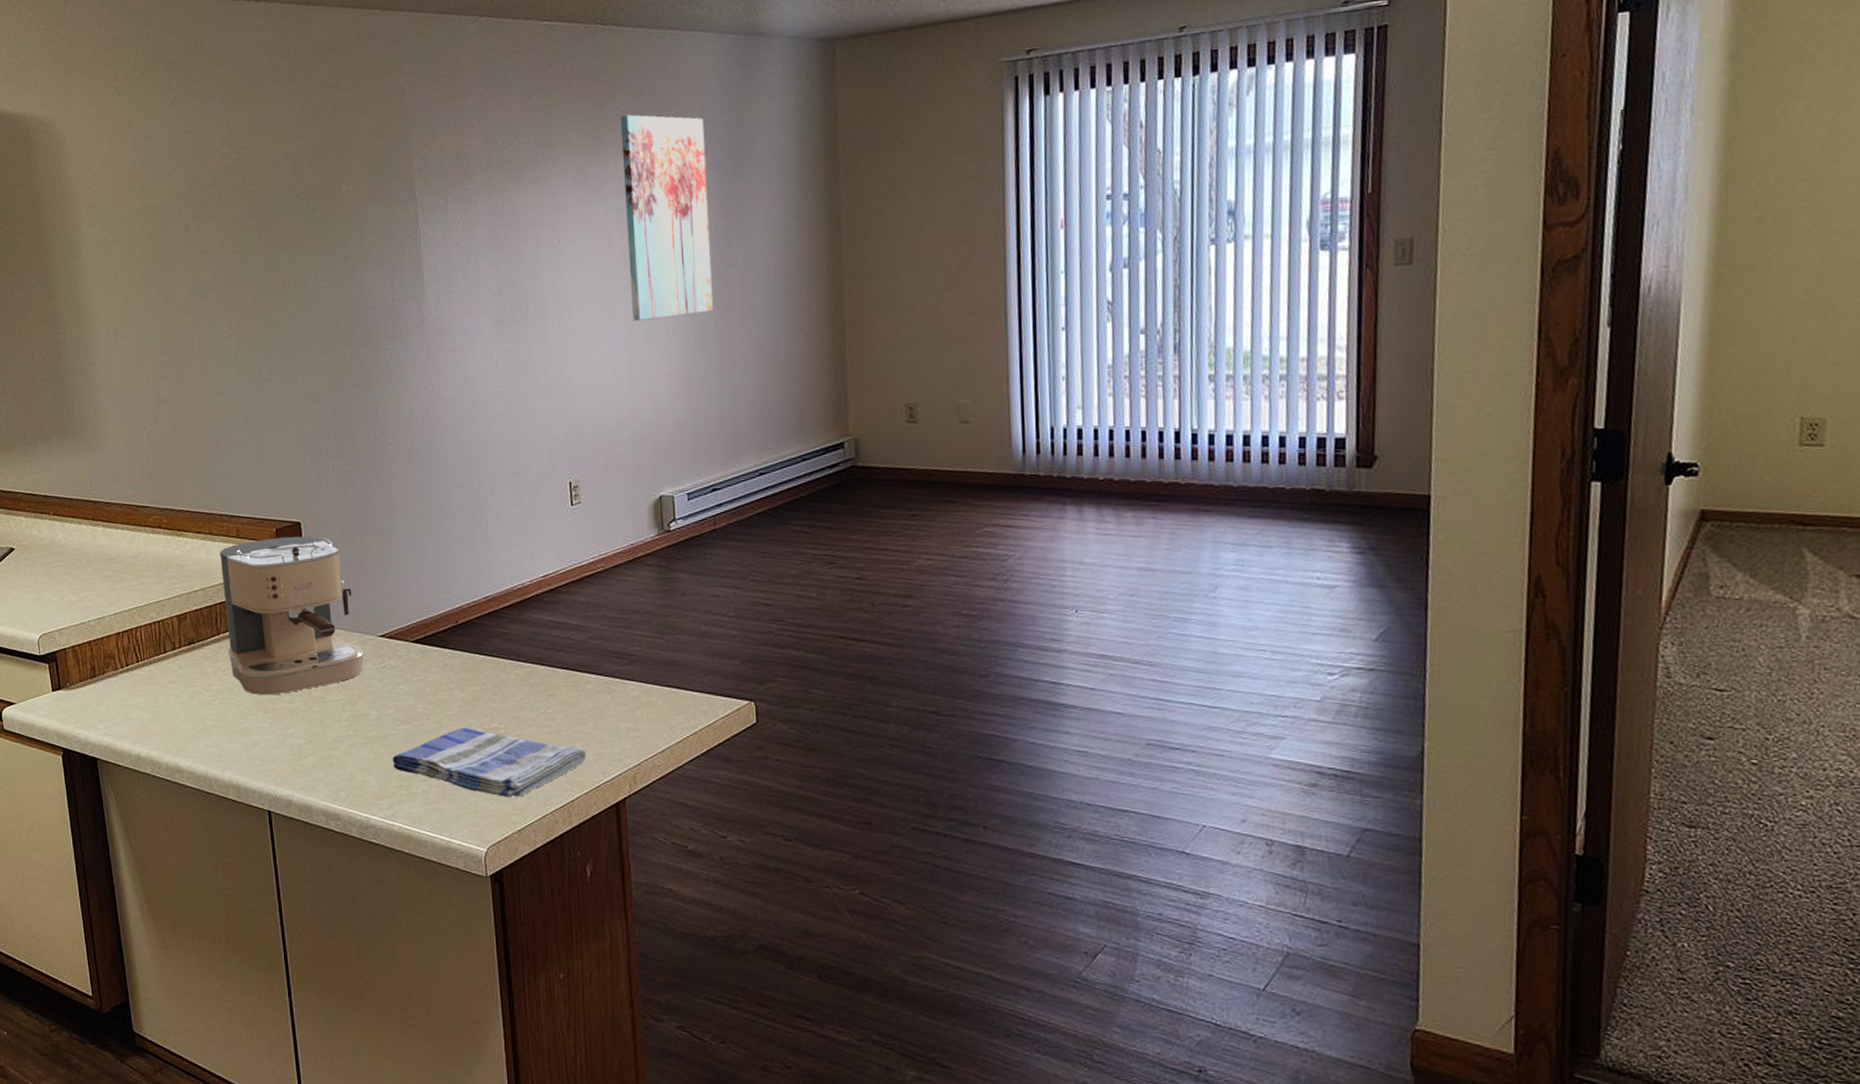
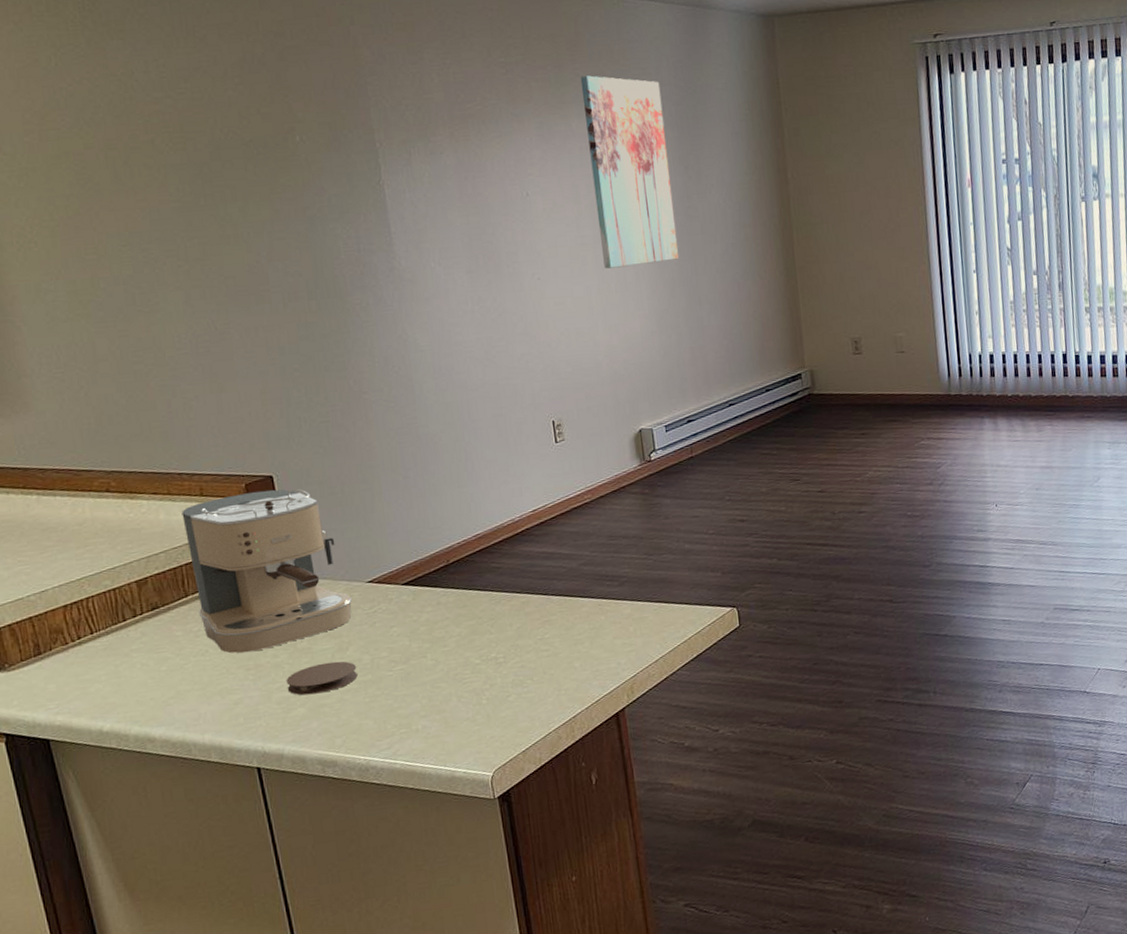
coaster: none [299,713,364,744] -> present [286,661,358,696]
dish towel: present [392,727,587,798] -> none [389,660,586,723]

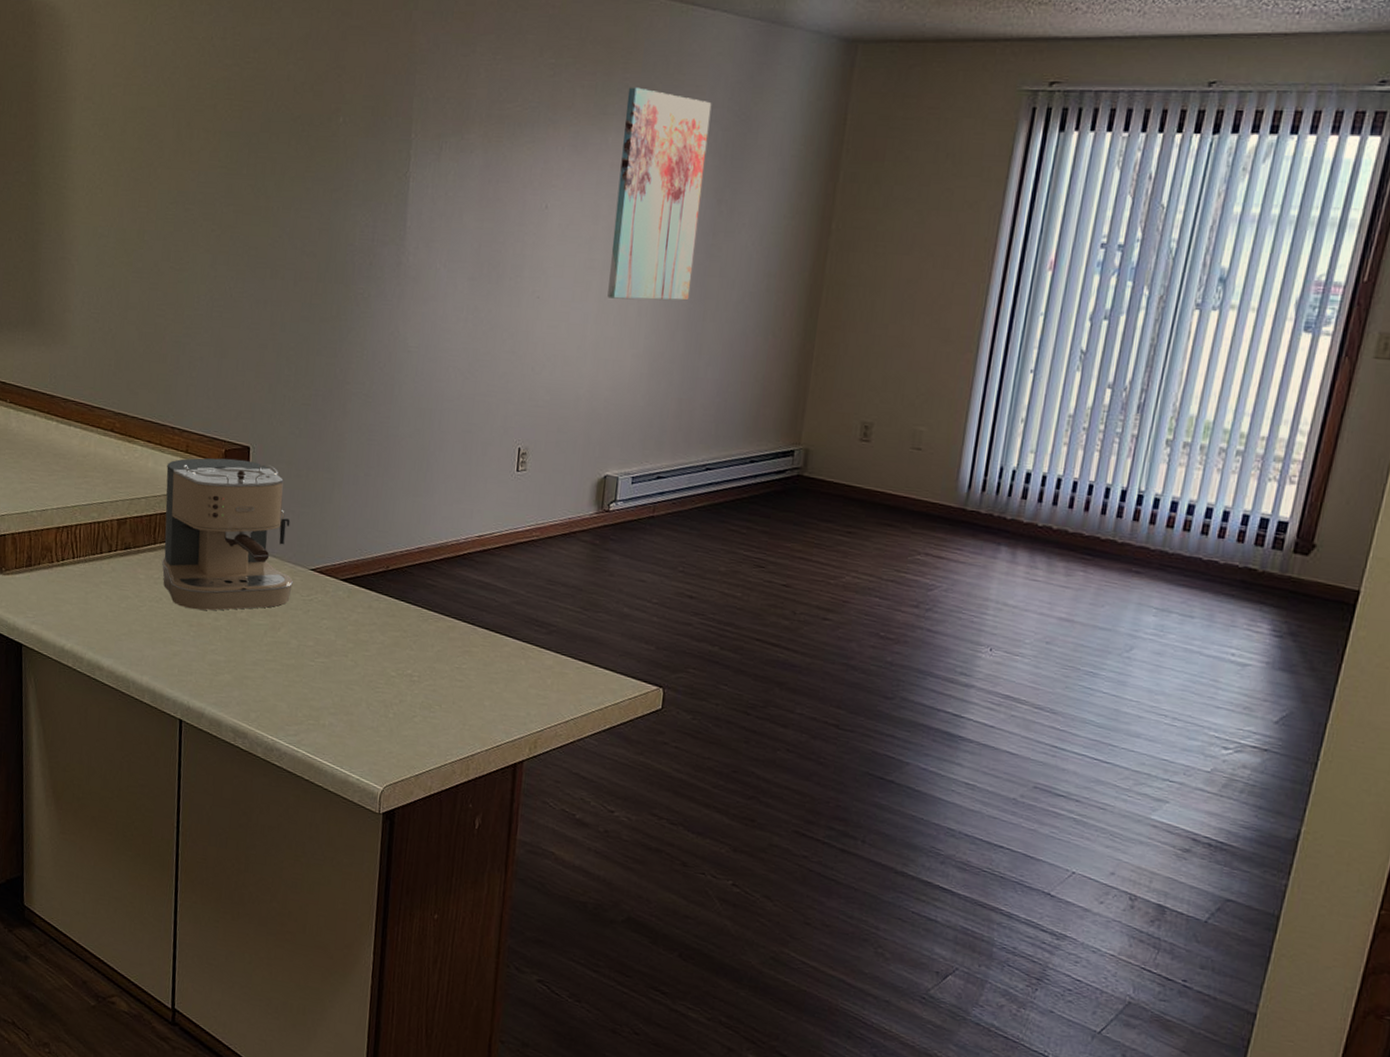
coaster: present [286,661,358,696] -> none [220,637,284,666]

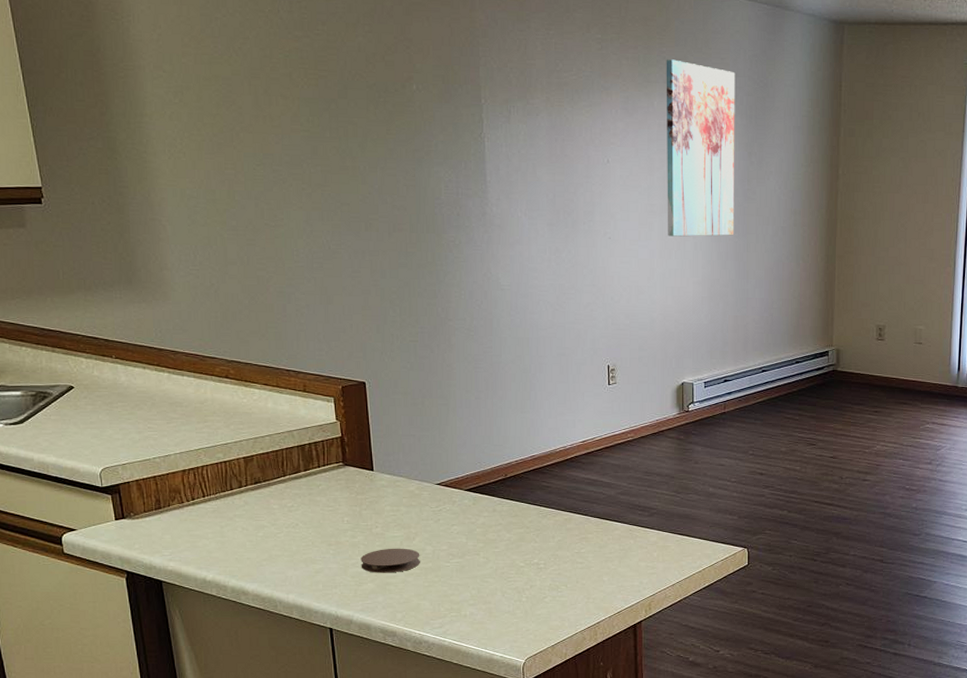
coffee maker: present [161,458,293,611] -> none [287,393,421,531]
coaster: none [220,637,284,666] -> present [360,548,420,573]

